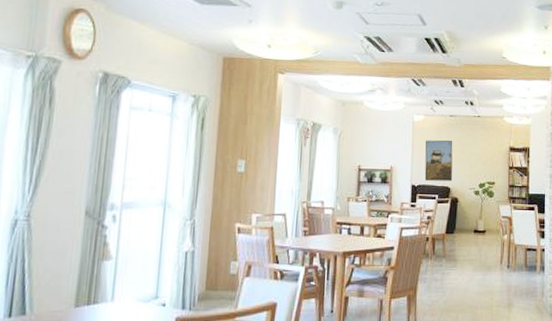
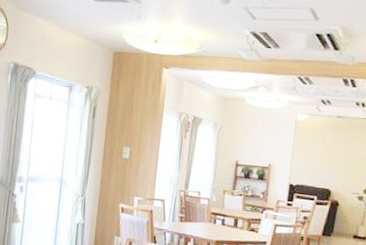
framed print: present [424,140,453,181] -> none [304,140,338,184]

